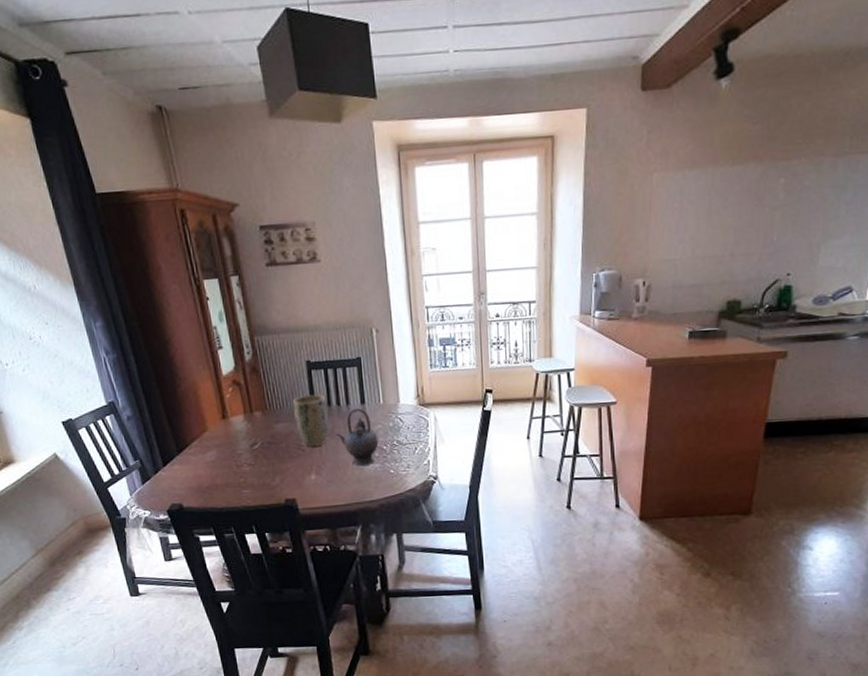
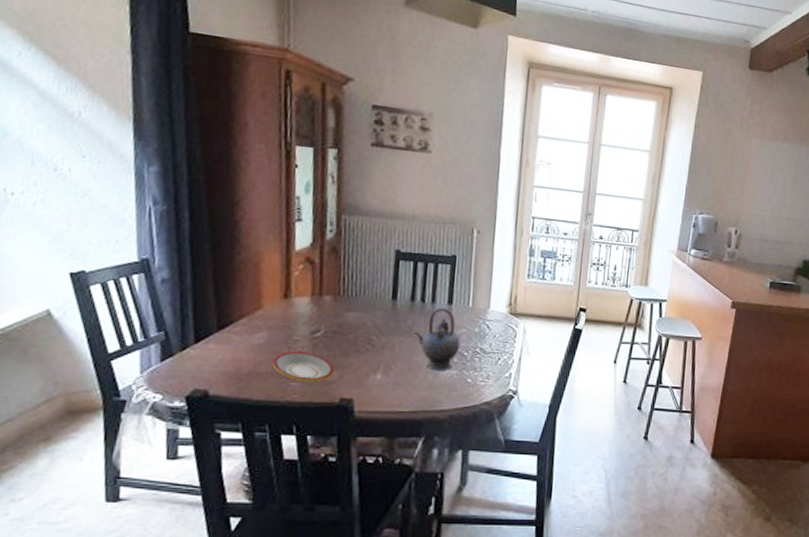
plate: none [225,462,276,488] -> present [272,350,335,381]
plant pot: present [292,395,329,447] -> none [370,286,410,343]

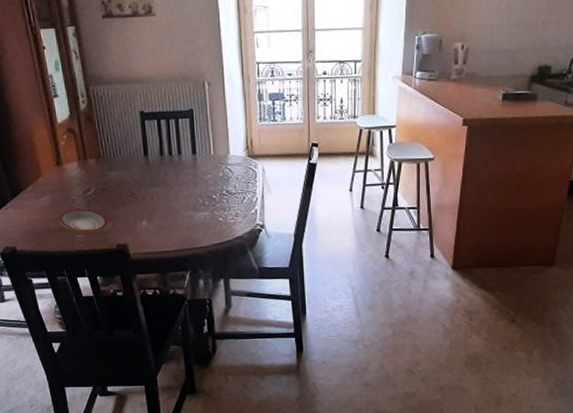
teapot: present [414,307,461,372] -> none [167,158,209,214]

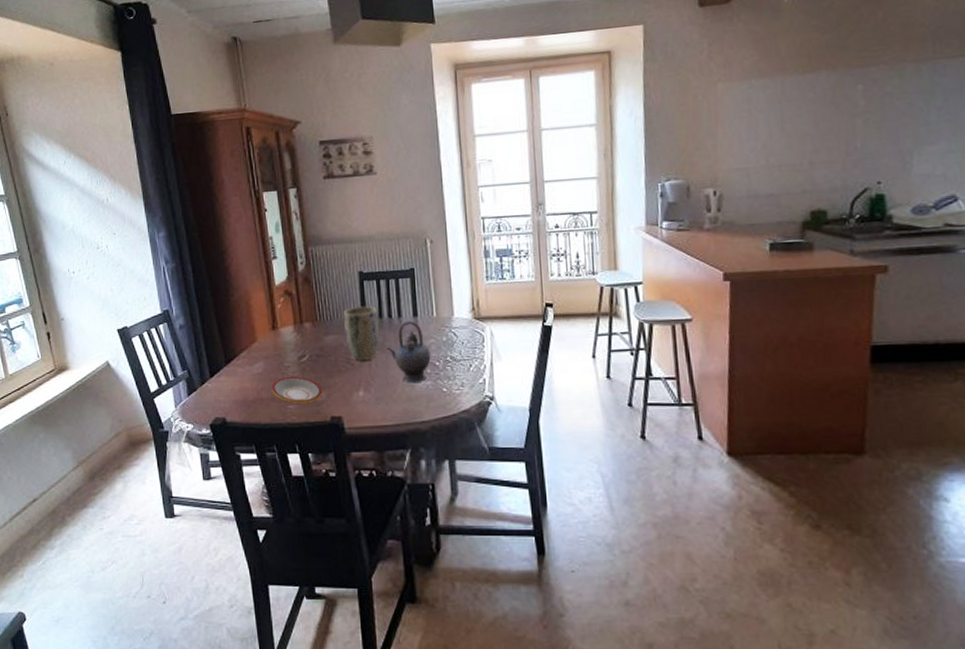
plant pot: none [125,144,161,194] -> present [343,306,379,361]
teapot: none [167,158,209,214] -> present [386,321,431,384]

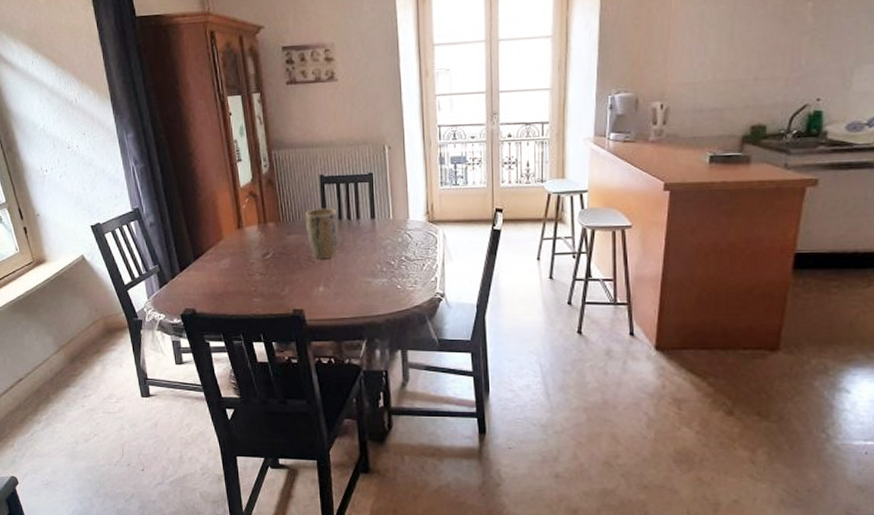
plate: present [271,376,323,403] -> none [238,271,286,296]
teapot: present [386,321,431,384] -> none [345,223,387,281]

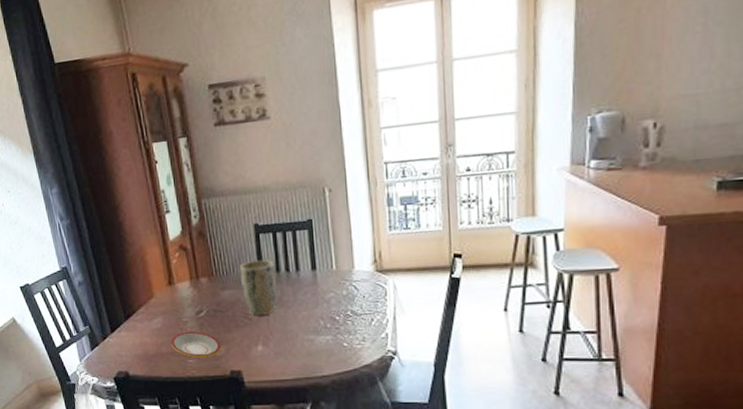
plate: none [238,271,286,296] -> present [171,331,222,357]

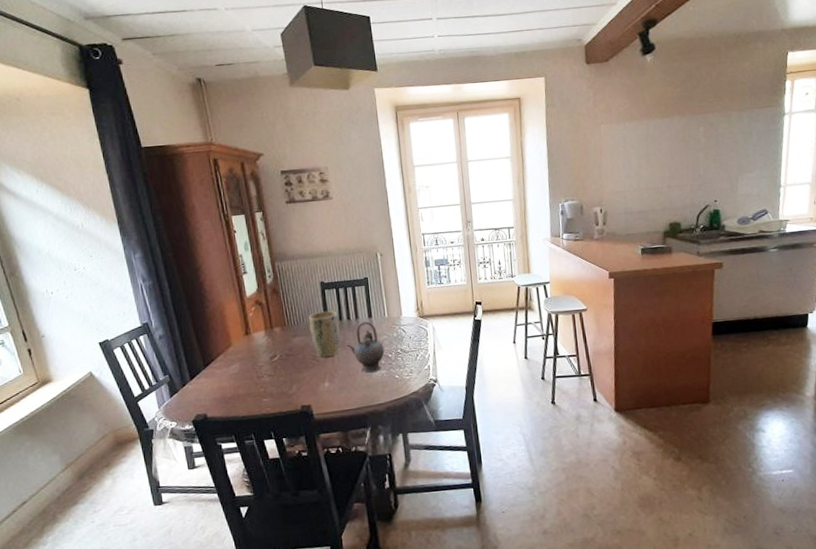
plate: present [171,331,222,357] -> none [247,373,293,397]
teapot: none [284,274,331,338] -> present [347,321,385,374]

